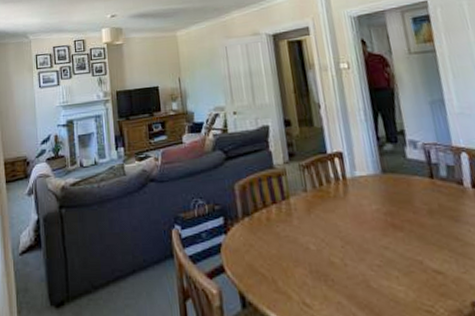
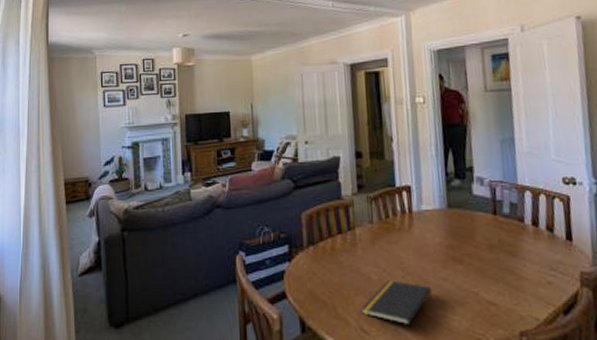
notepad: none [301,250,374,298] -> present [360,280,433,326]

